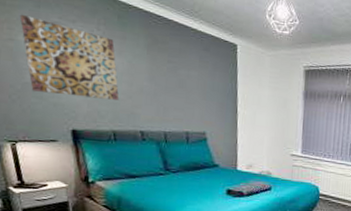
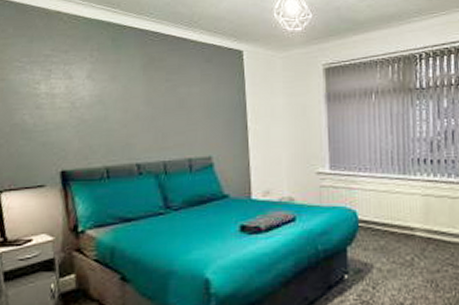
wall art: present [19,14,120,100] -> none [12,52,113,133]

